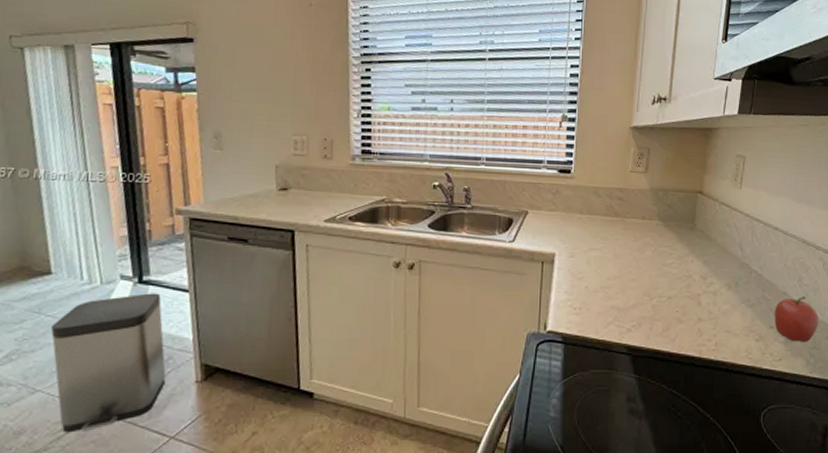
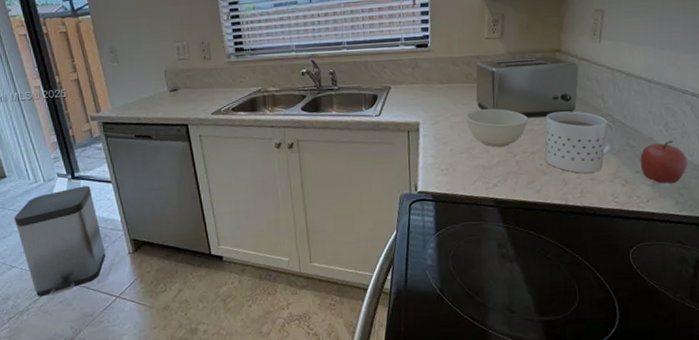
soup bowl: none [604,246,667,288] -> present [465,108,528,147]
toaster: none [616,194,720,260] -> present [475,56,579,118]
mug: none [681,256,752,324] -> present [544,111,615,173]

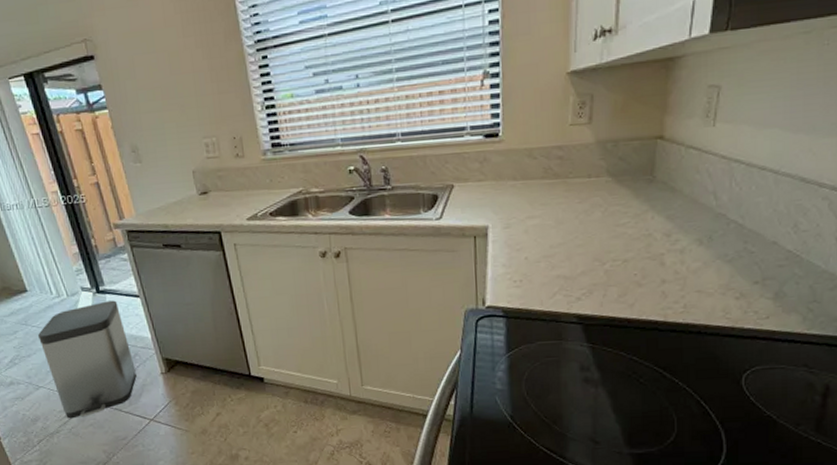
soup bowl: present [465,108,528,147] -> none [544,209,620,254]
toaster: present [475,56,579,118] -> none [556,144,686,219]
mug: present [544,111,615,173] -> none [640,210,730,285]
fruit: present [640,140,689,184] -> none [760,244,822,297]

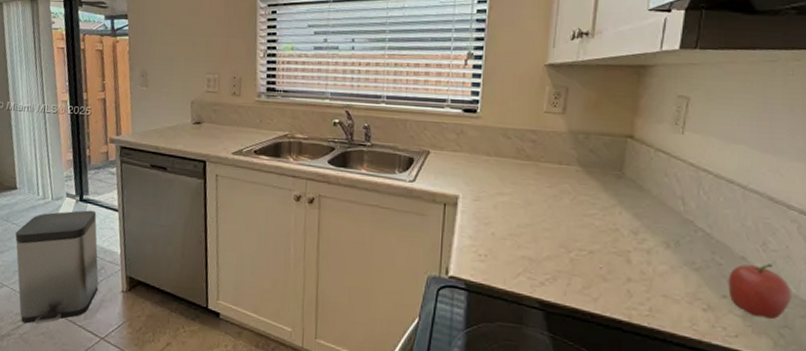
fruit: none [760,244,822,297] -> present [728,264,793,320]

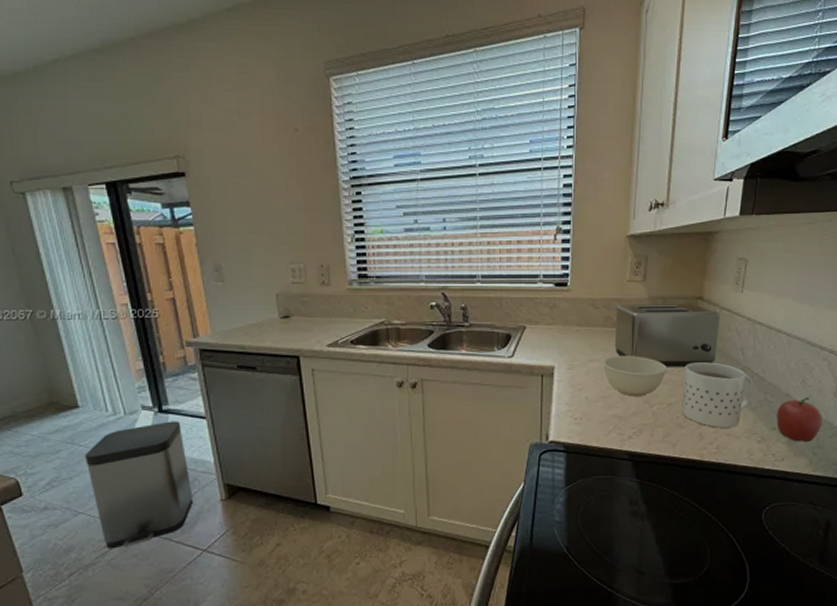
soup bowl: none [513,191,588,239] -> present [603,356,667,397]
toaster: none [527,136,655,211] -> present [614,304,720,367]
mug: none [606,207,697,289] -> present [682,362,754,428]

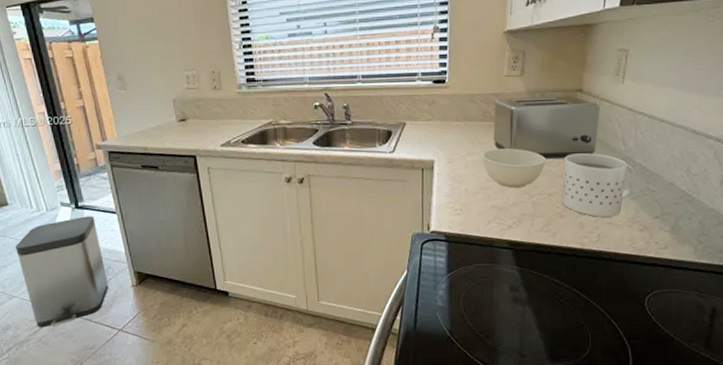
fruit: present [777,397,823,443] -> none [660,186,709,231]

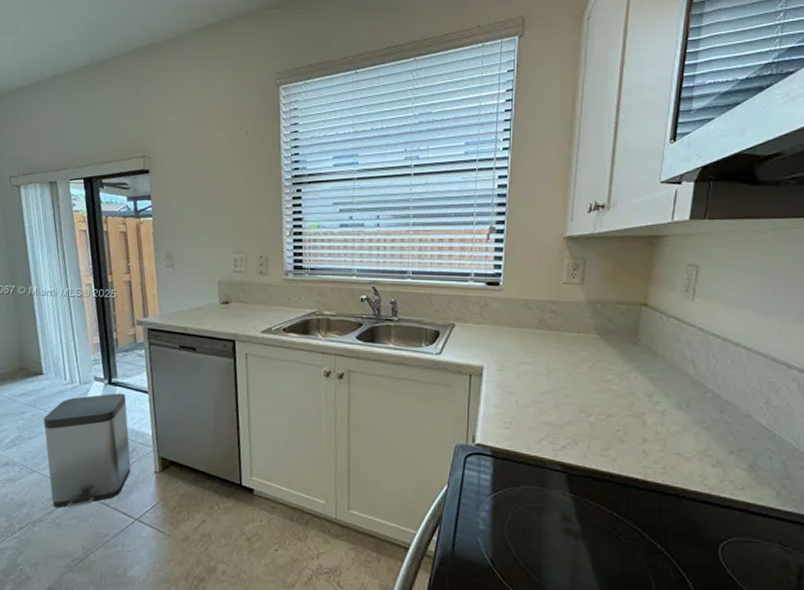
soup bowl: present [482,148,546,188] -> none [535,360,606,405]
toaster: present [493,96,601,159] -> none [548,307,668,376]
mug: present [562,153,635,217] -> none [623,372,707,447]

